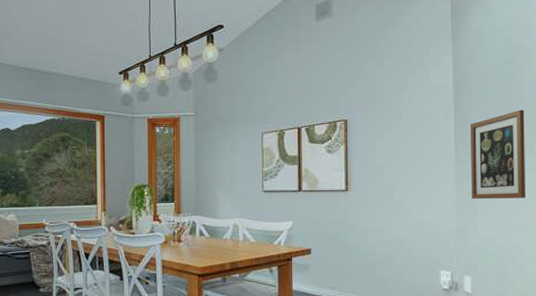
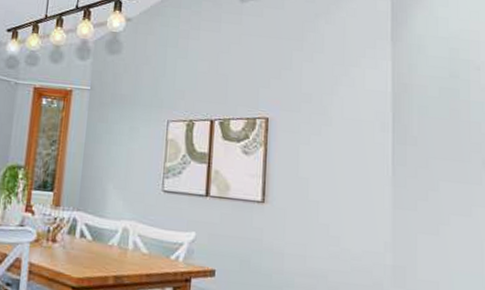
wall art: present [471,109,525,199] -> none [410,131,474,237]

